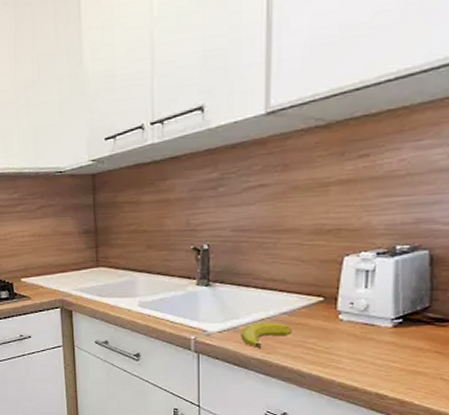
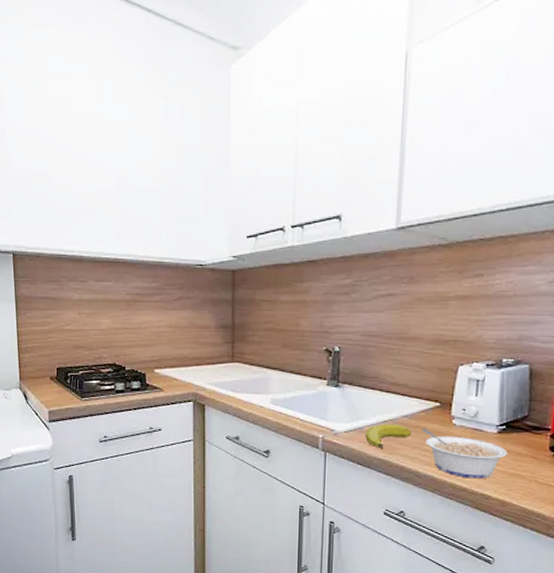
legume: none [303,325,406,377] -> present [421,428,508,479]

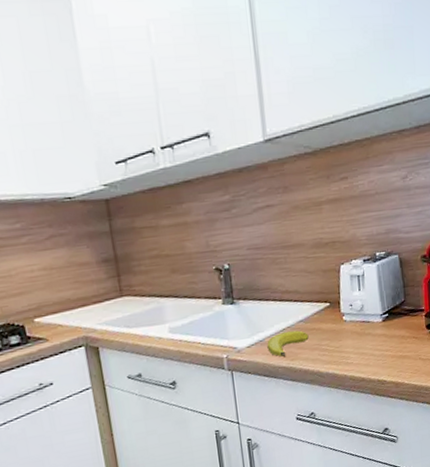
legume: present [421,428,508,479] -> none [317,329,393,369]

